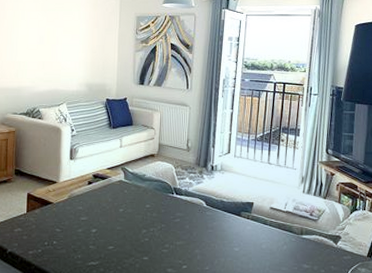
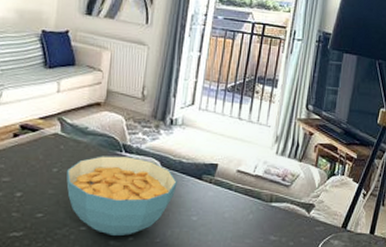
cereal bowl: none [131,198,220,264] -> present [66,156,177,236]

